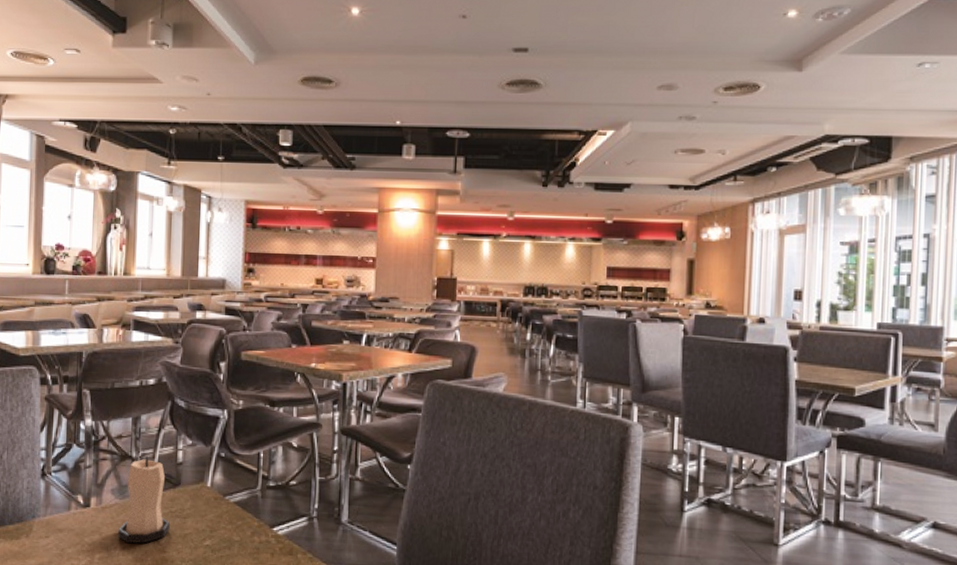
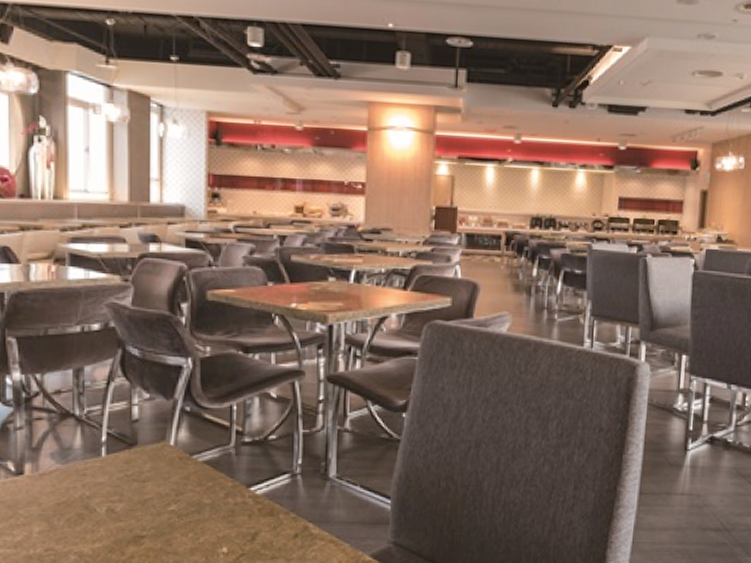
candle: present [118,456,170,544] -> none [61,413,126,514]

